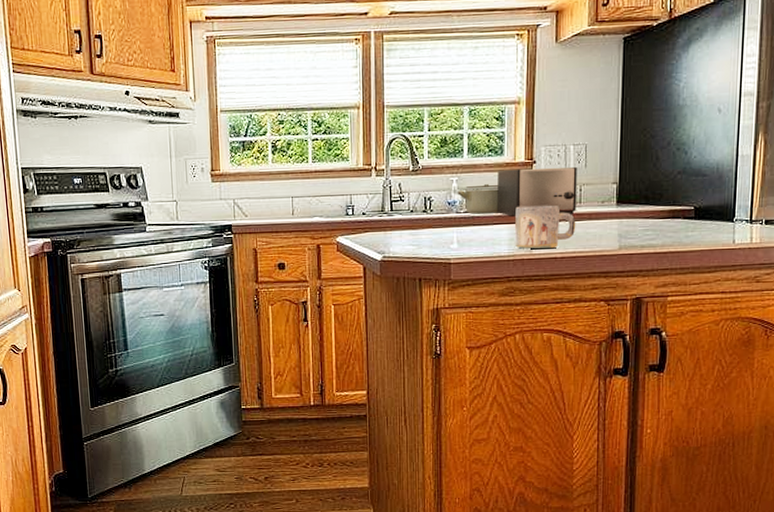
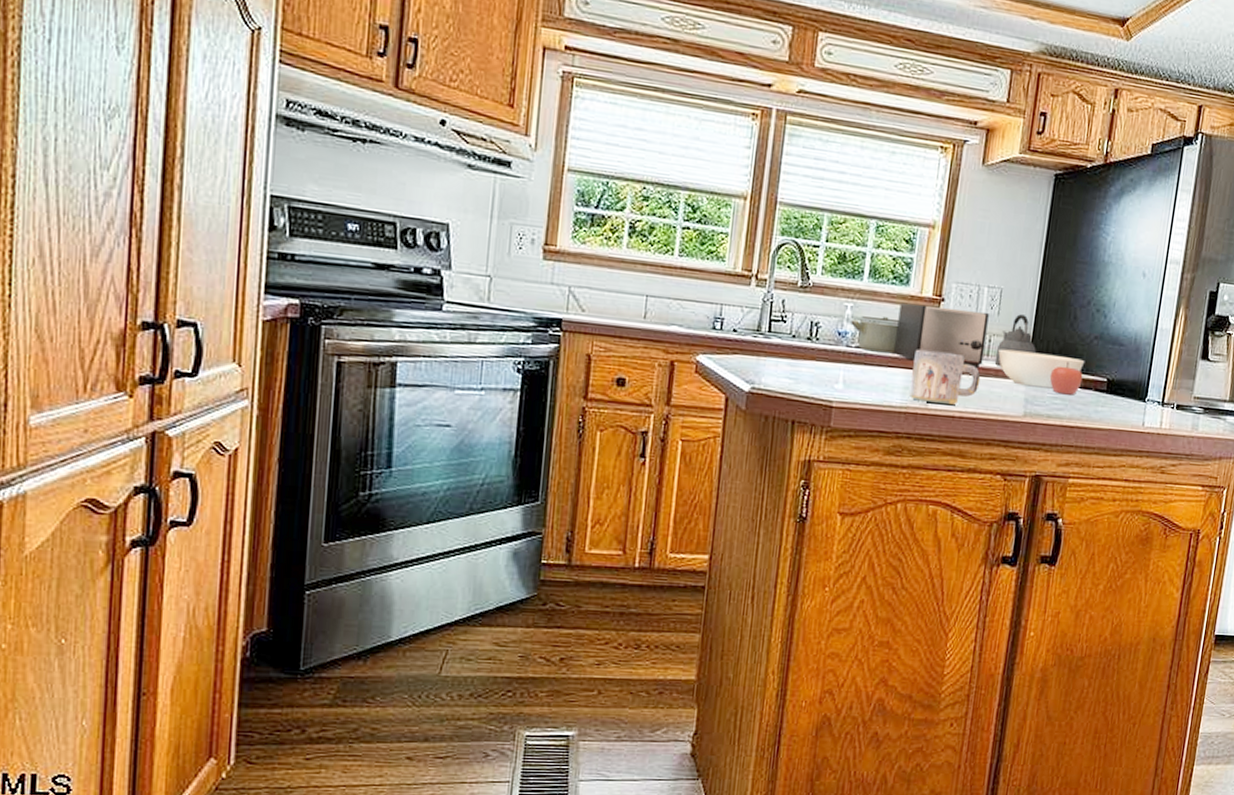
kettle: none [587,163,624,211] -> present [994,314,1036,367]
bowl: none [588,193,671,224] -> present [997,348,1085,390]
fruit: none [639,198,671,227] -> present [1049,362,1083,396]

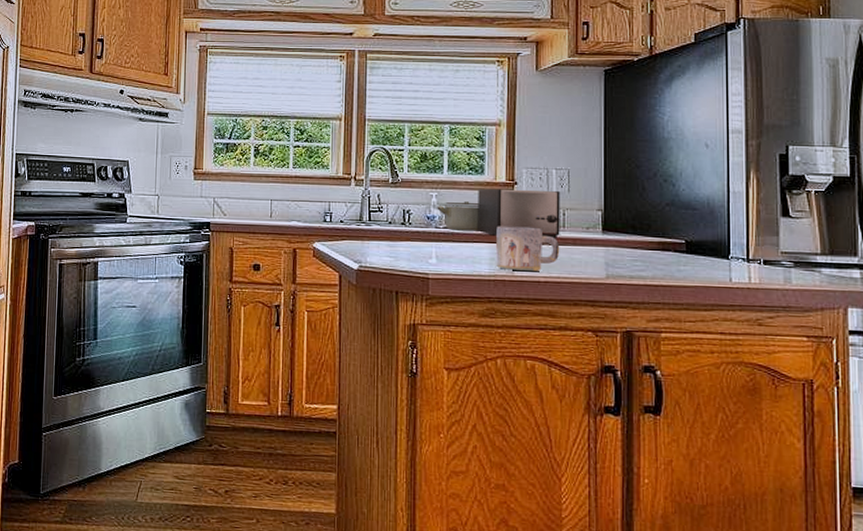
kettle: present [994,314,1036,367] -> none [571,190,610,236]
bowl: present [997,348,1085,390] -> none [572,220,660,254]
fruit: present [1049,362,1083,396] -> none [626,228,660,258]

